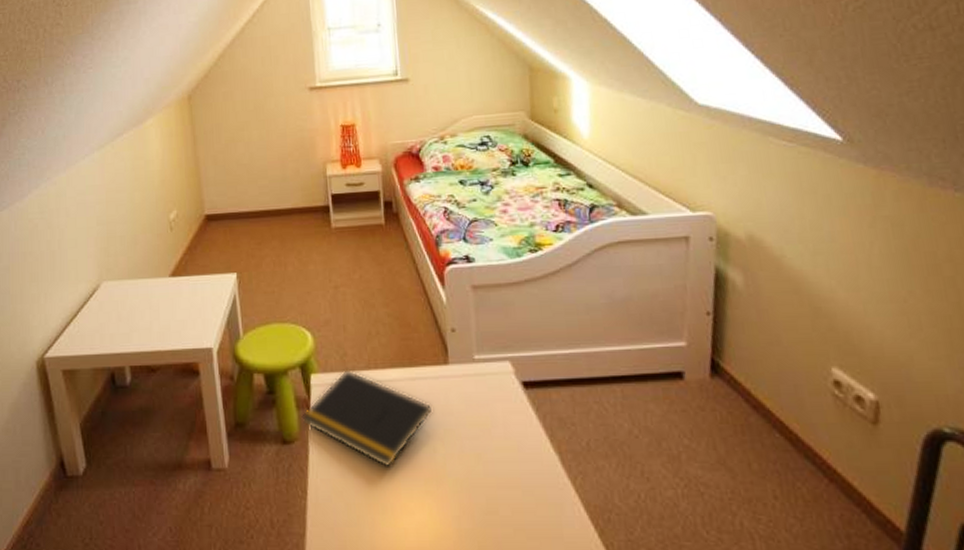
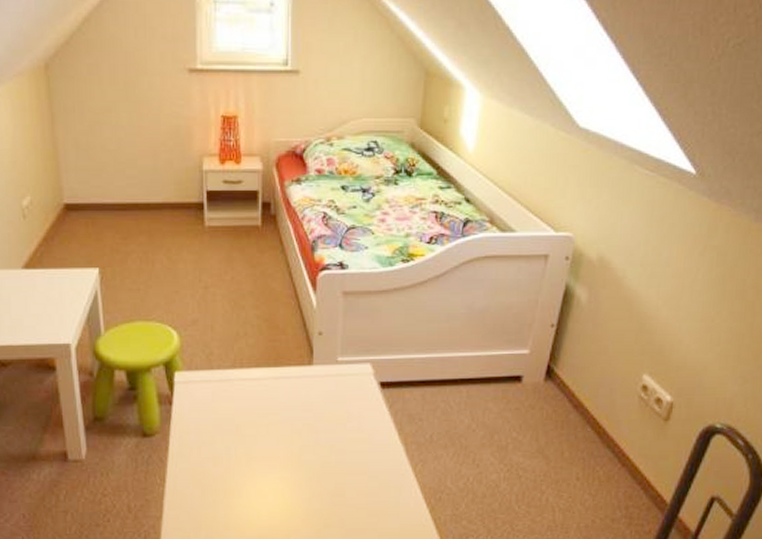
notepad: present [301,369,433,469] -> none [163,368,294,459]

